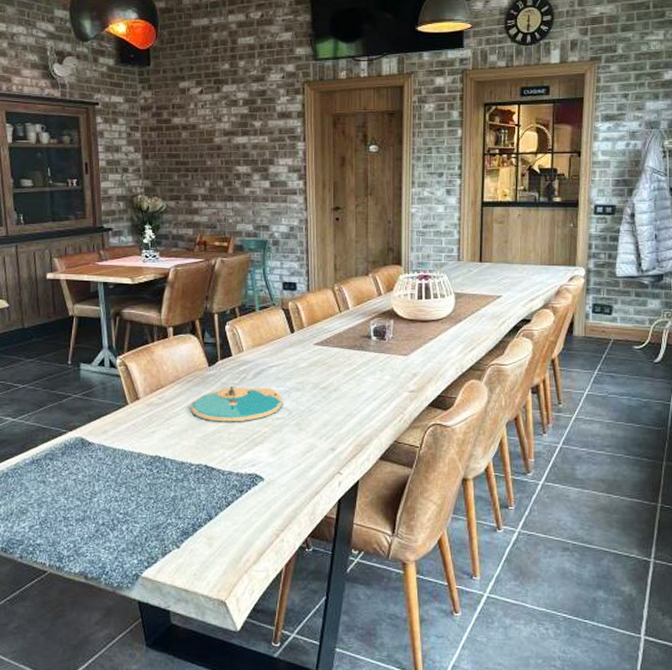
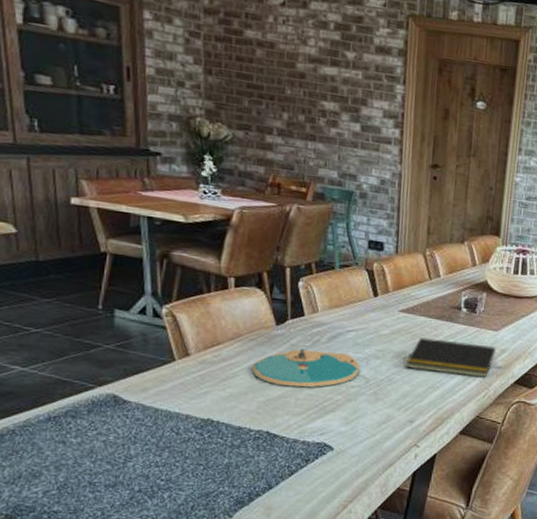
notepad: none [324,368,407,403] -> present [406,337,496,378]

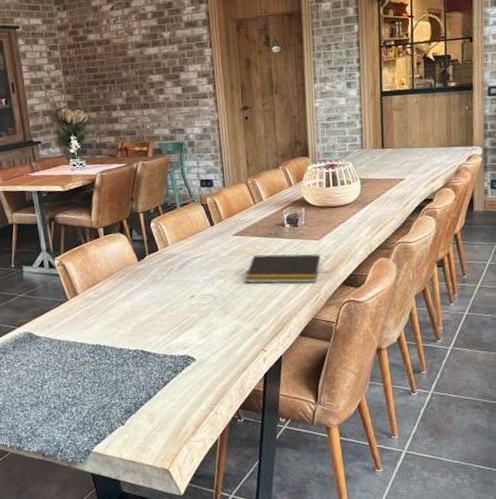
plate: present [251,348,360,388] -> none [124,277,208,311]

